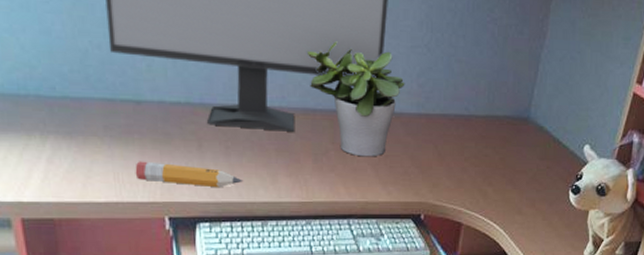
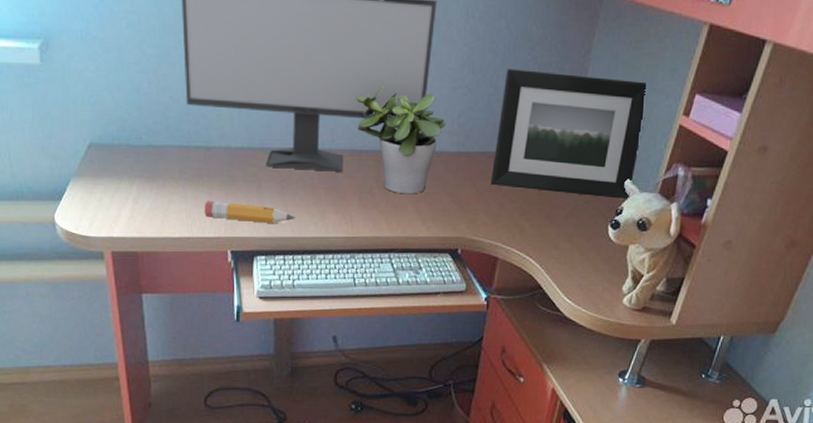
picture frame: none [452,29,602,166] -> present [490,69,646,200]

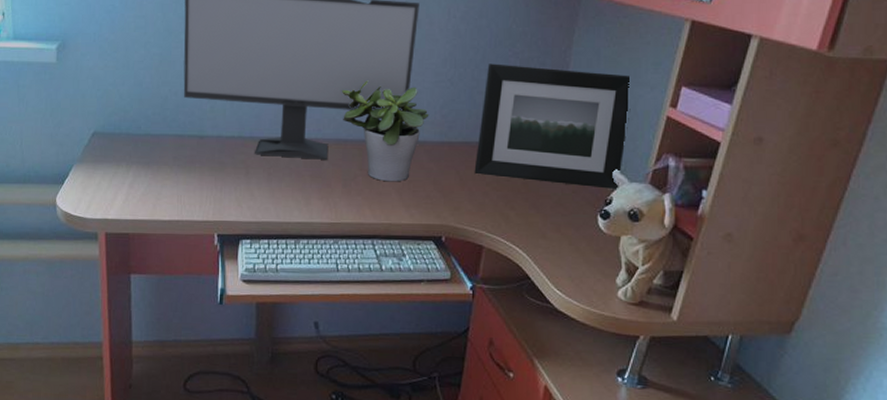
pencil: present [204,201,296,224] -> none [194,186,282,209]

